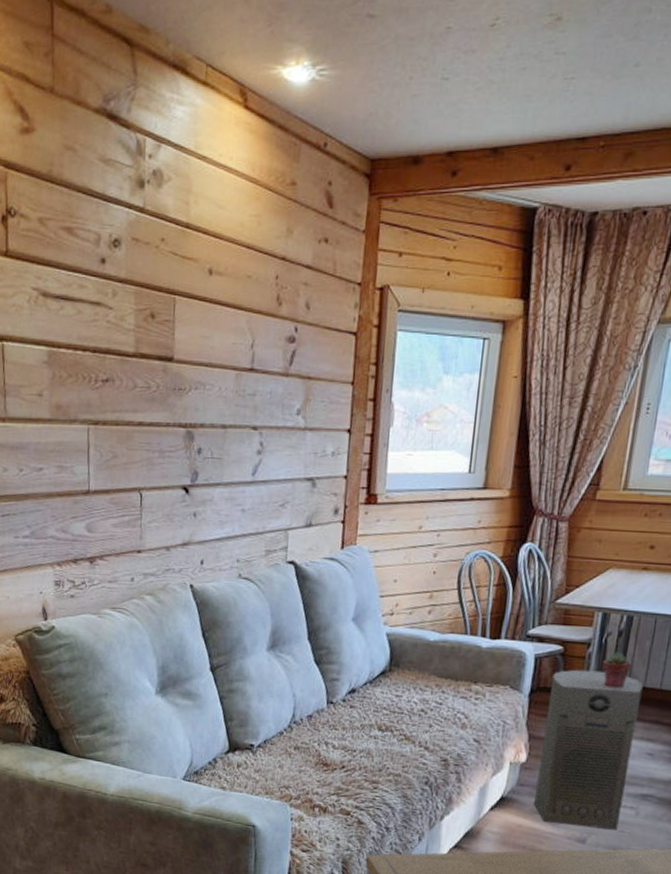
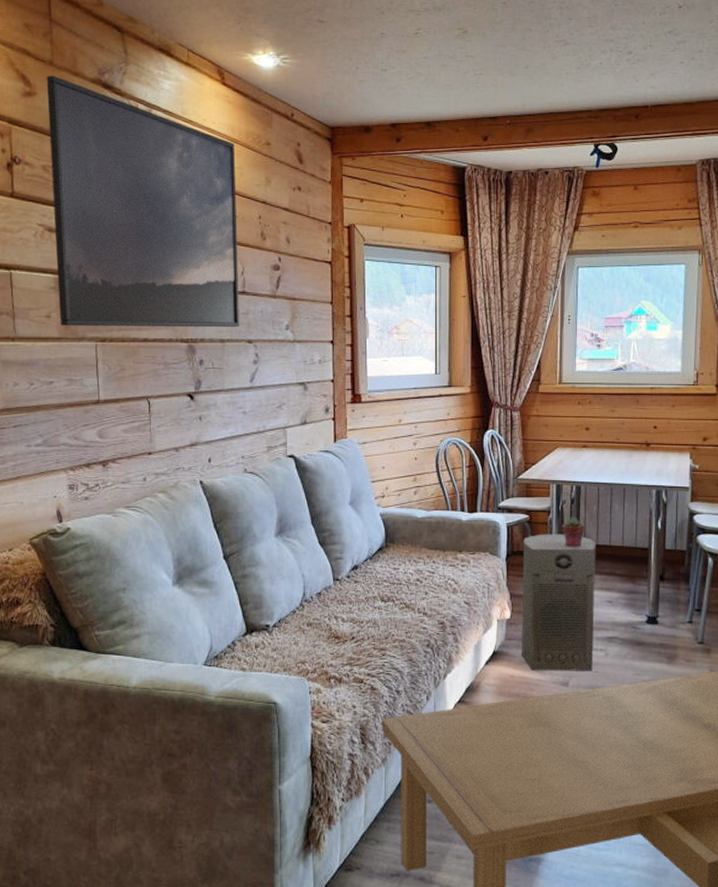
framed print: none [46,105,254,412] -> present [46,75,240,328]

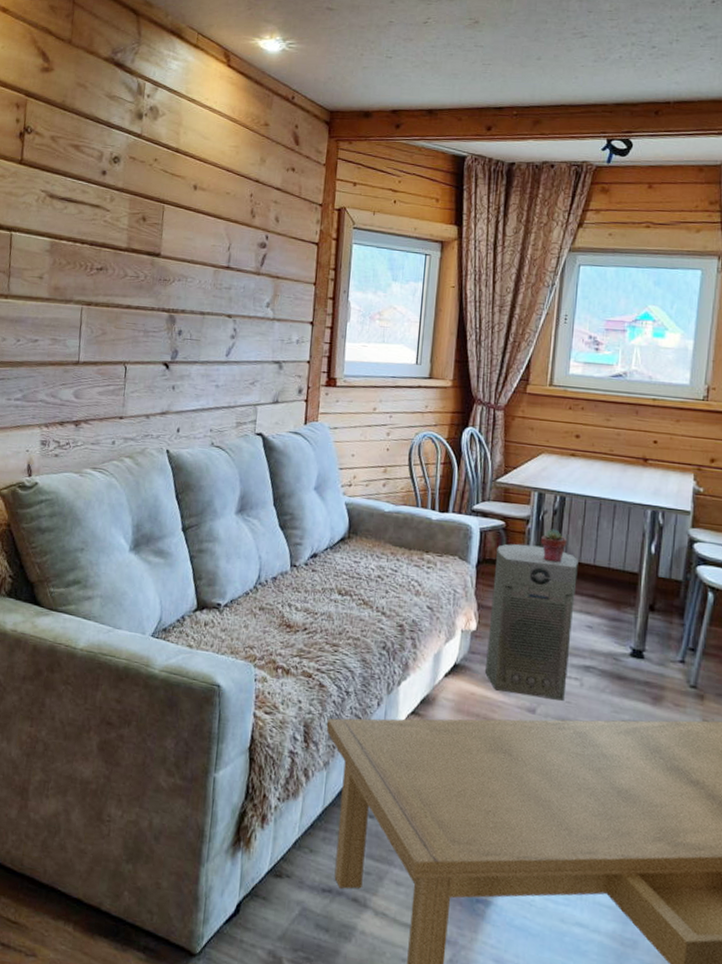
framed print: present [46,75,240,328] -> none [51,53,234,302]

